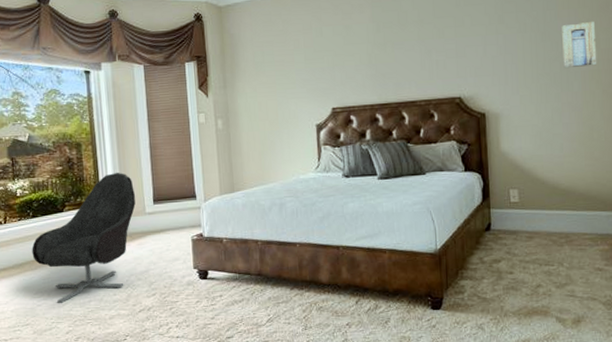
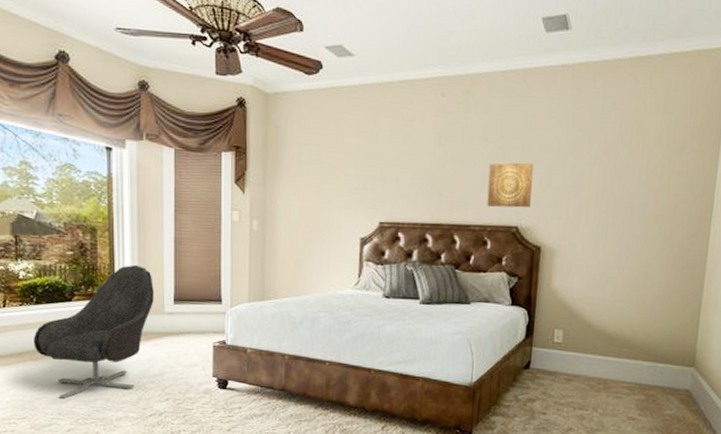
wall art: none [427,37,471,82] -> present [487,162,534,208]
wall art: present [562,22,597,68] -> none [628,162,667,210]

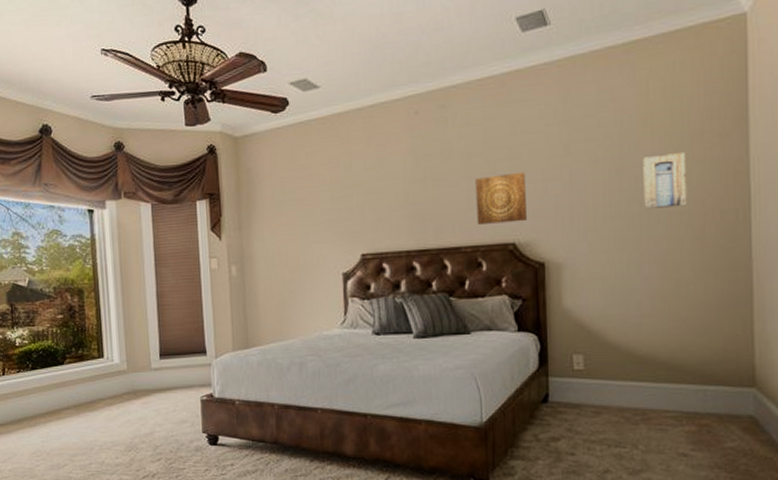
armchair: present [33,264,154,399] -> none [30,322,140,464]
wall art: none [628,162,667,210] -> present [643,153,687,209]

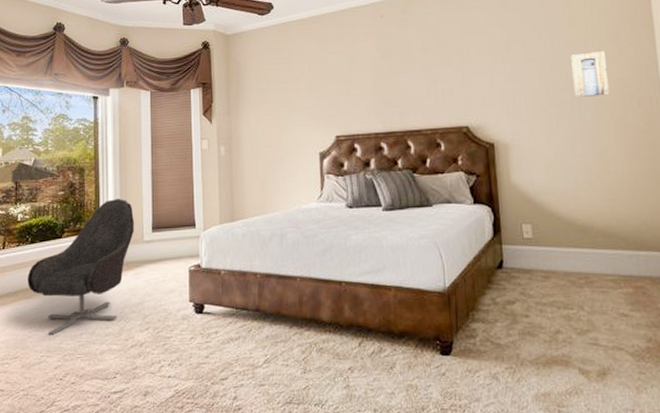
armchair: none [30,322,140,464] -> present [27,198,134,335]
wall art: present [475,172,528,224] -> none [432,66,478,110]

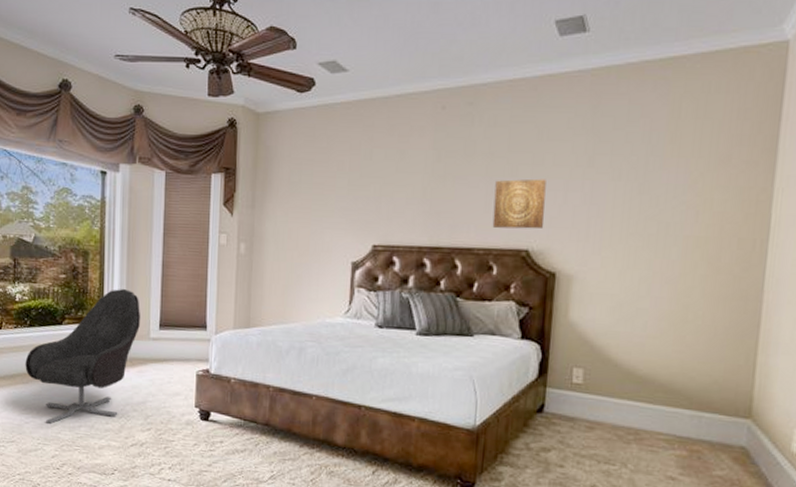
wall art: none [432,66,478,110] -> present [492,178,546,229]
wall art: present [571,51,610,97] -> none [662,176,709,231]

